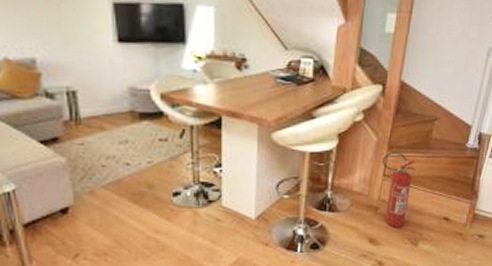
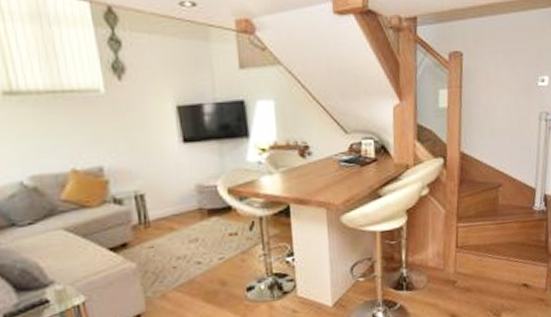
fire extinguisher: present [382,151,416,228] -> none [453,221,488,300]

